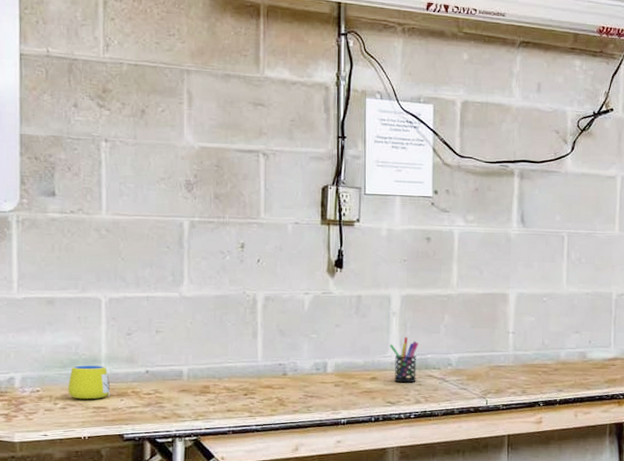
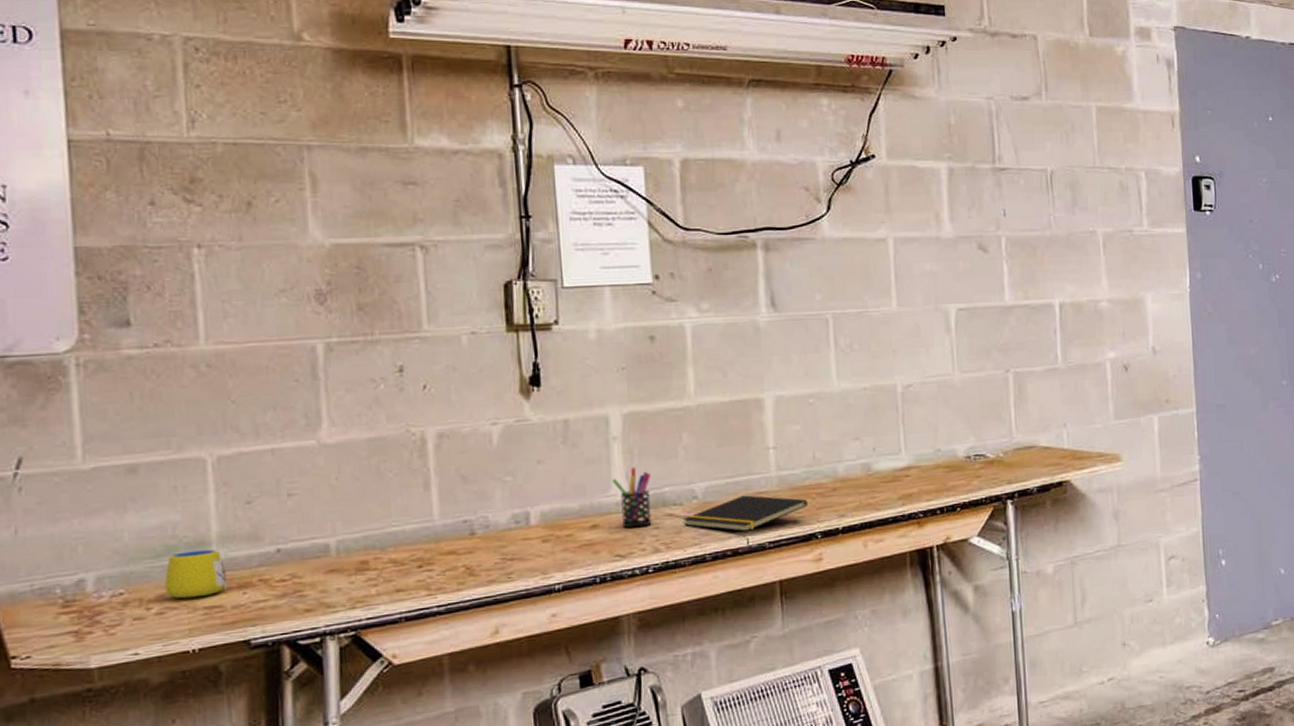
notepad: none [440,367,535,395] -> present [683,495,808,532]

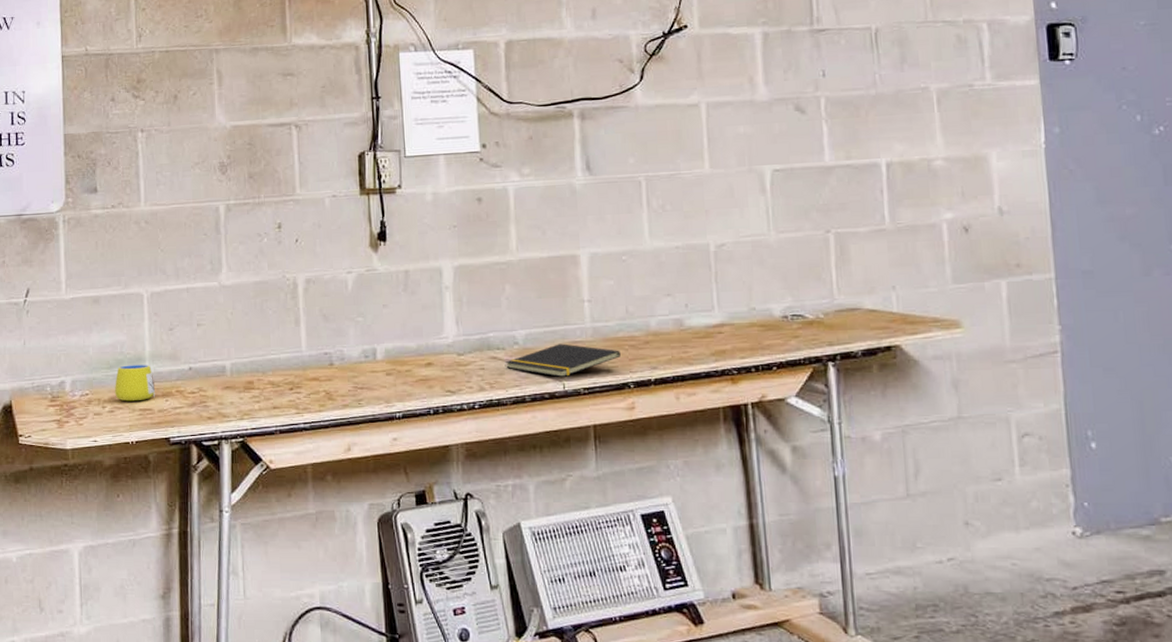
pen holder: present [612,467,652,528] -> none [445,314,478,368]

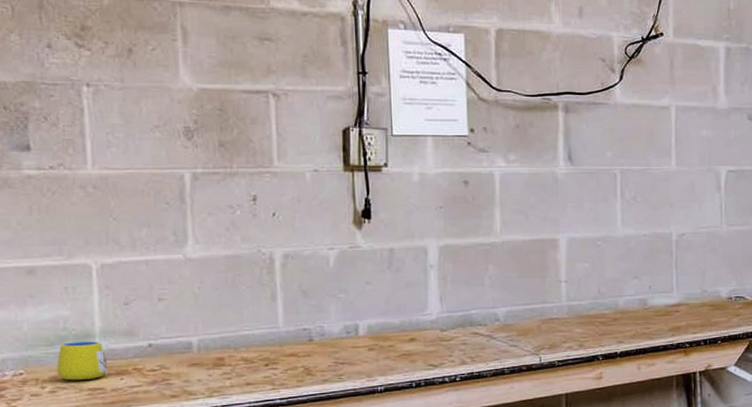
notepad: present [506,343,621,378] -> none [487,320,592,352]

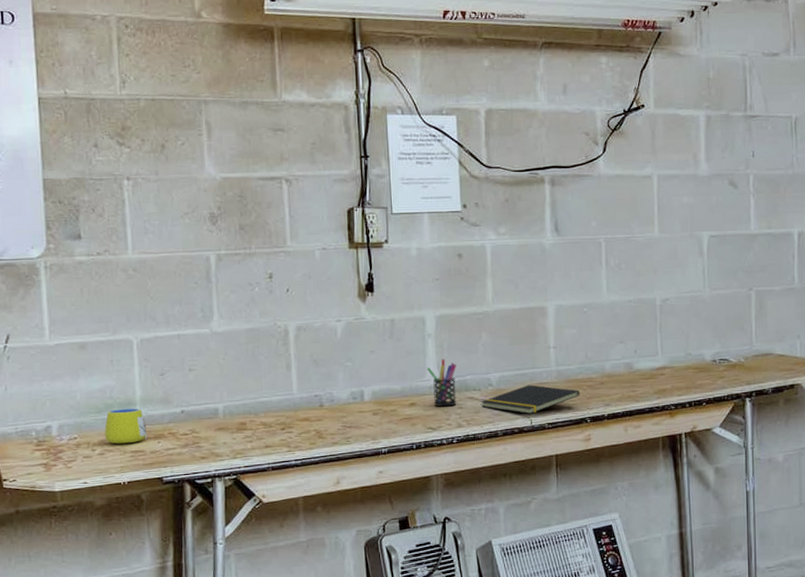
pen holder: none [429,292,461,343] -> present [427,359,457,407]
notepad: none [487,320,592,352] -> present [481,385,580,415]

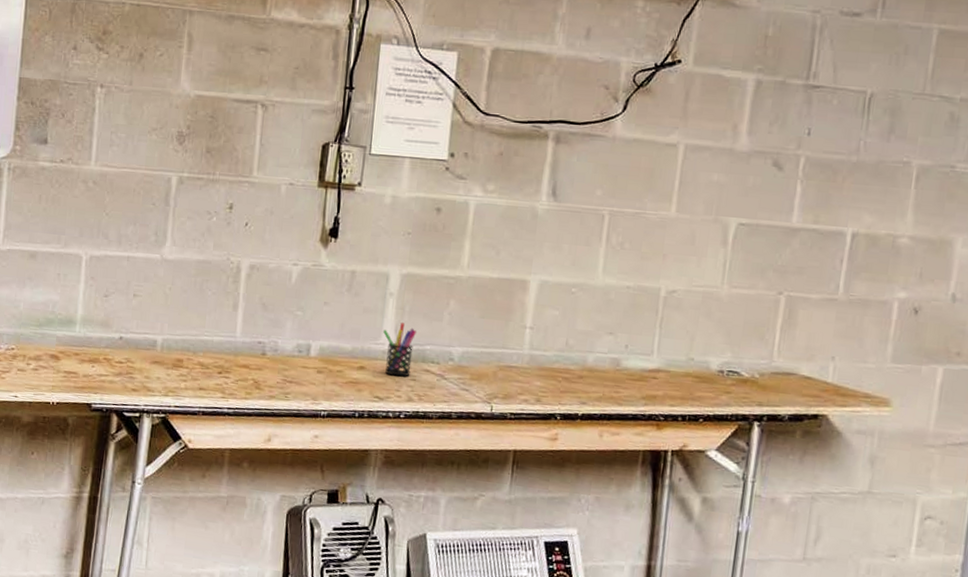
mug: present [104,408,148,444] -> none [41,325,83,363]
notepad: present [481,385,580,415] -> none [437,366,553,400]

